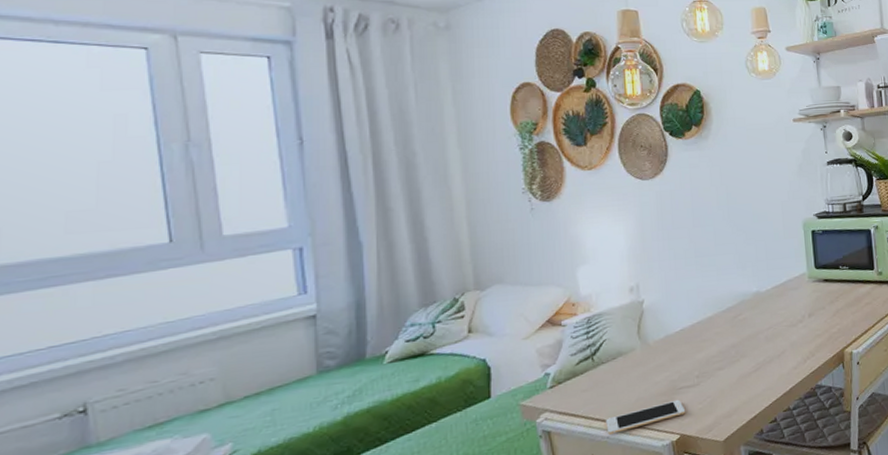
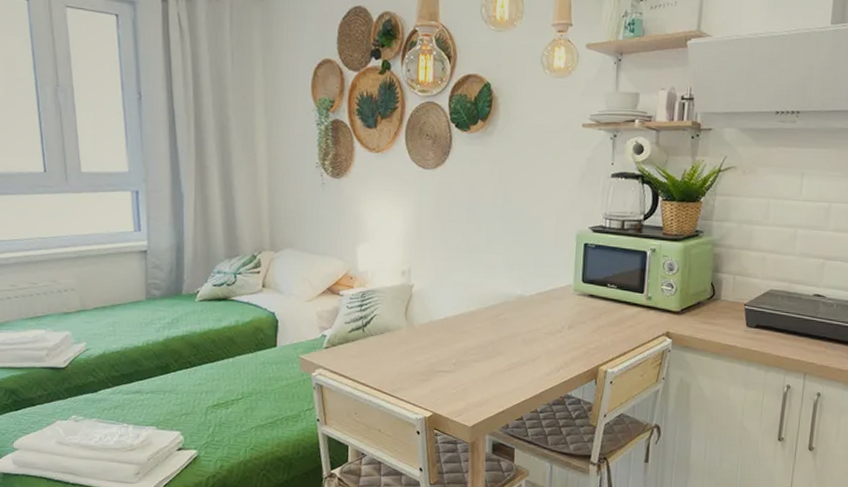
cell phone: present [606,399,686,435] -> none [369,381,440,399]

